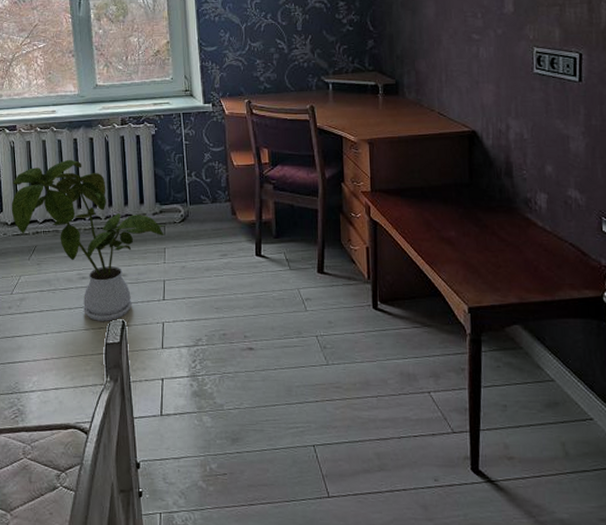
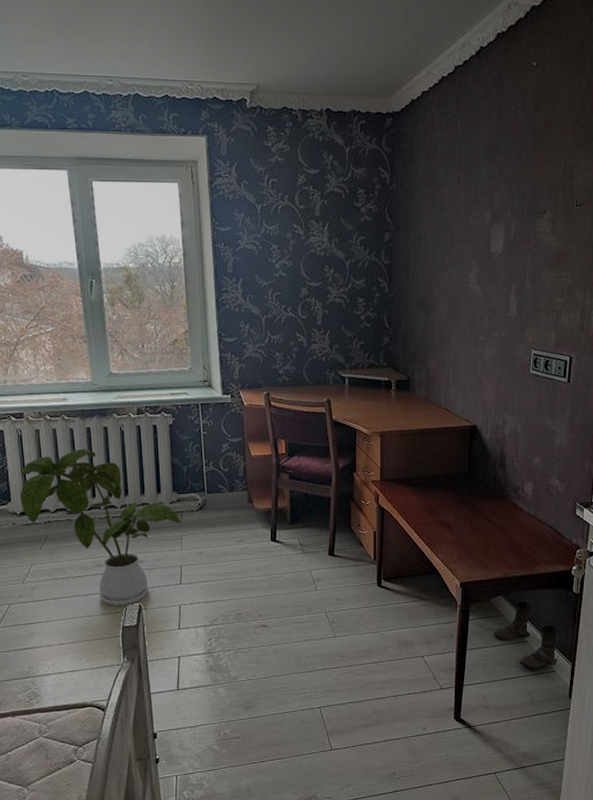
boots: none [513,331,595,417] -> present [494,601,559,670]

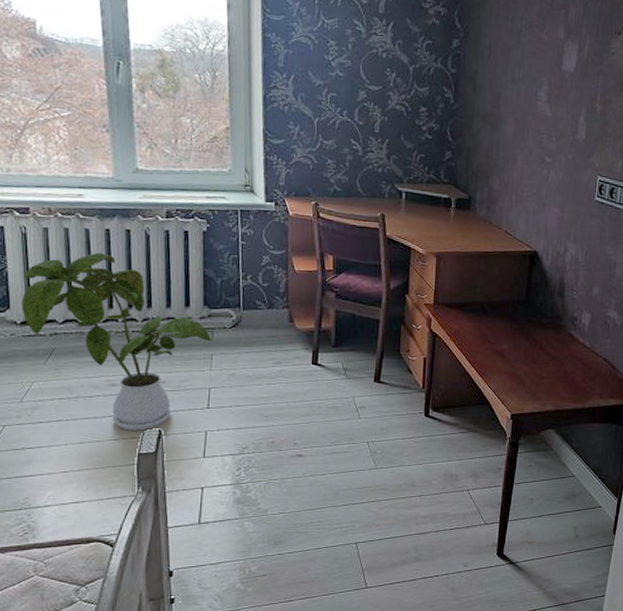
boots: present [494,601,559,670] -> none [542,435,607,506]

